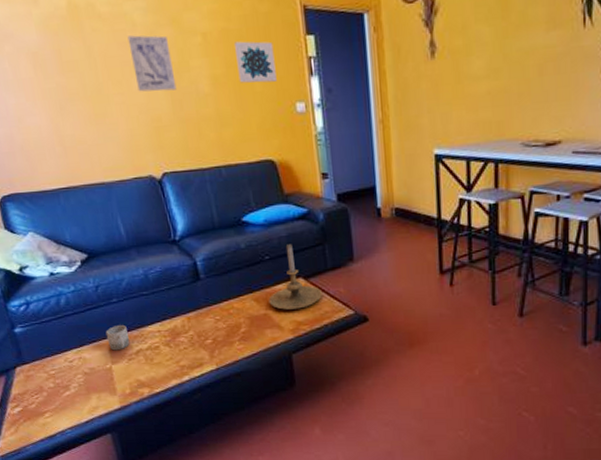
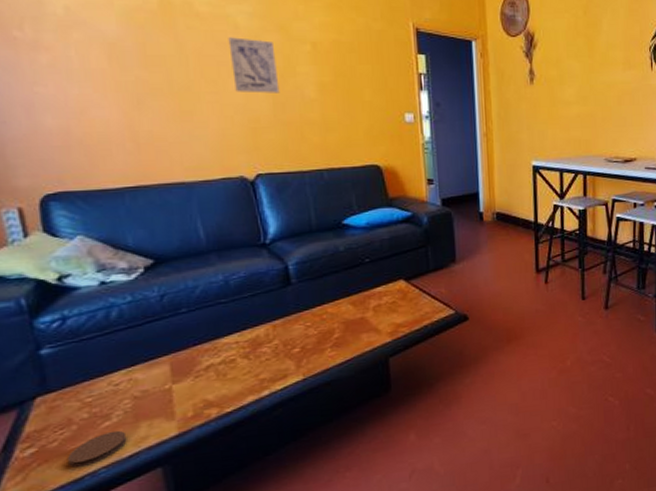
coaster: none [42,399,83,426] -> present [66,430,127,468]
cup: present [105,324,130,351] -> none [168,337,199,368]
wall art: present [233,41,277,83] -> none [344,53,387,93]
candle holder: present [268,244,322,310] -> none [366,246,423,313]

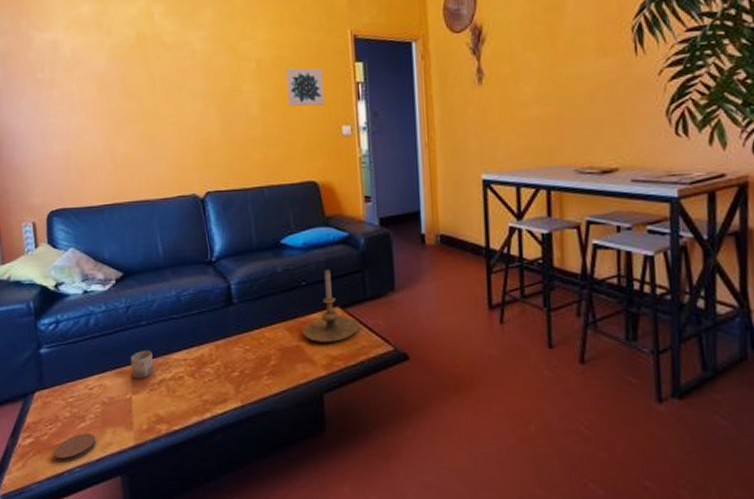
cup: none [168,337,199,368] -> present [130,350,154,379]
wall art: present [228,37,280,94] -> none [187,62,228,114]
wall art: none [344,53,387,93] -> present [285,67,324,107]
candle holder: none [366,246,423,313] -> present [302,270,359,342]

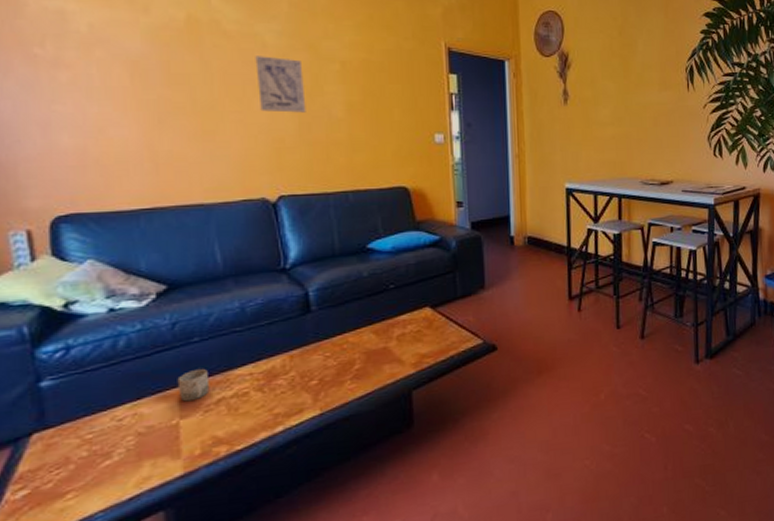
coaster: present [53,433,96,463] -> none [61,470,128,512]
wall art: none [187,62,228,114] -> present [255,56,306,113]
wall art: present [285,67,324,107] -> none [374,73,416,113]
candle holder: present [302,270,359,342] -> none [390,272,450,342]

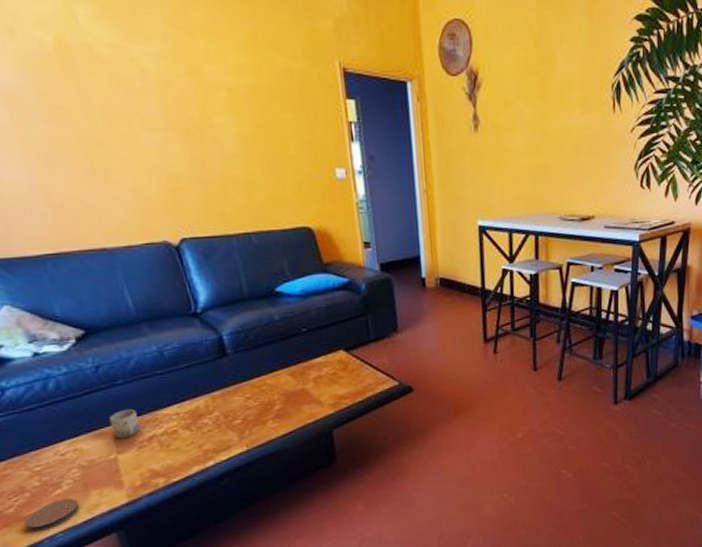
coaster: none [61,470,128,512] -> present [24,498,80,532]
wall art: present [255,56,306,113] -> none [135,84,198,149]

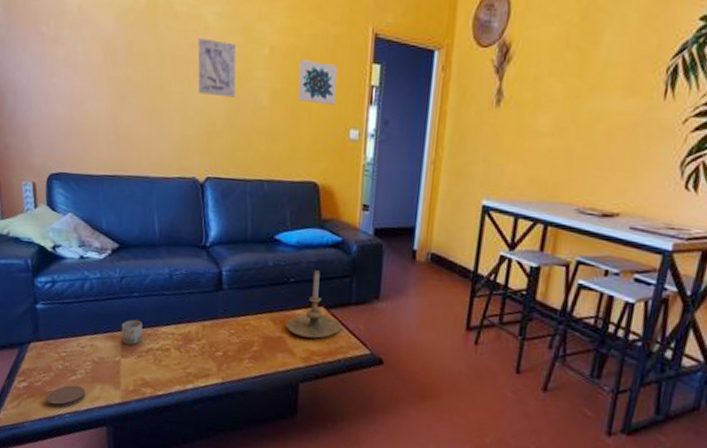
wall art: none [135,84,198,149] -> present [197,38,237,98]
wall art: none [264,100,314,146] -> present [298,59,338,105]
candle holder: none [306,315,365,384] -> present [286,270,341,339]

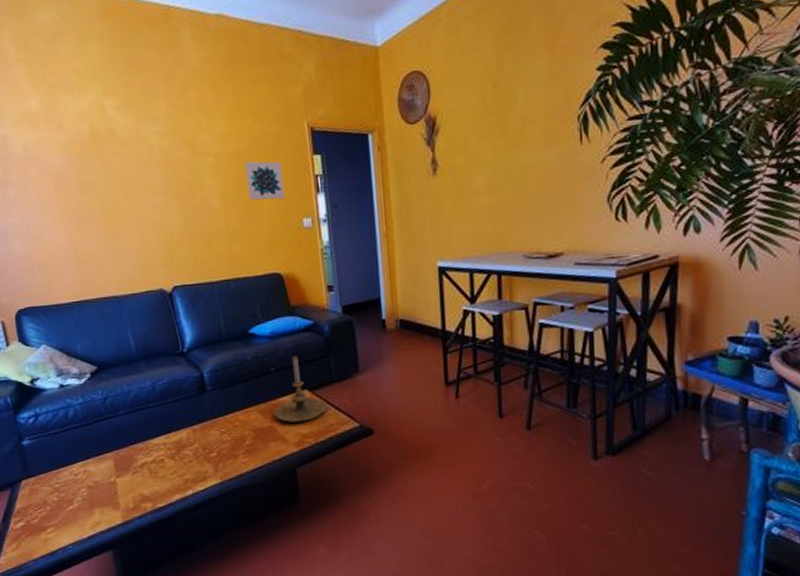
coaster: present [45,385,86,409] -> none [45,514,86,542]
cup: present [121,319,143,345] -> none [111,437,136,464]
wall art: present [197,38,237,98] -> none [144,157,189,210]

